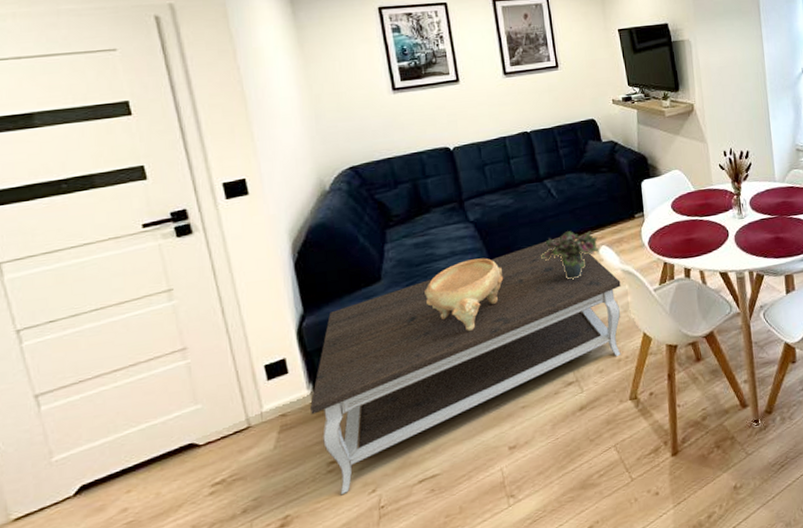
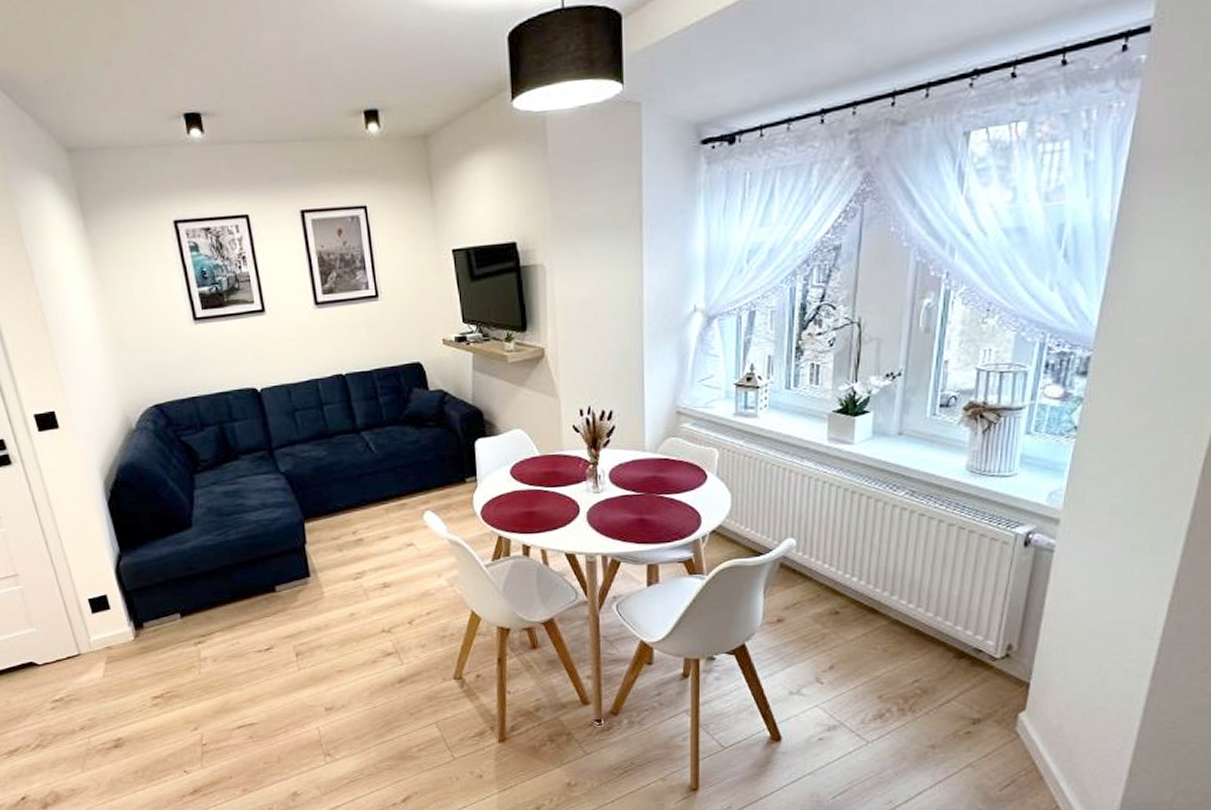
coffee table: present [310,236,621,496] -> none [132,496,447,728]
decorative bowl: present [424,258,504,332] -> none [236,513,318,589]
potted plant: present [540,231,599,280] -> none [357,491,423,546]

